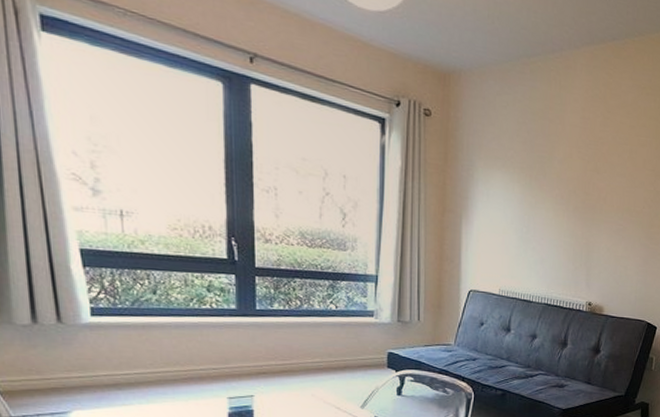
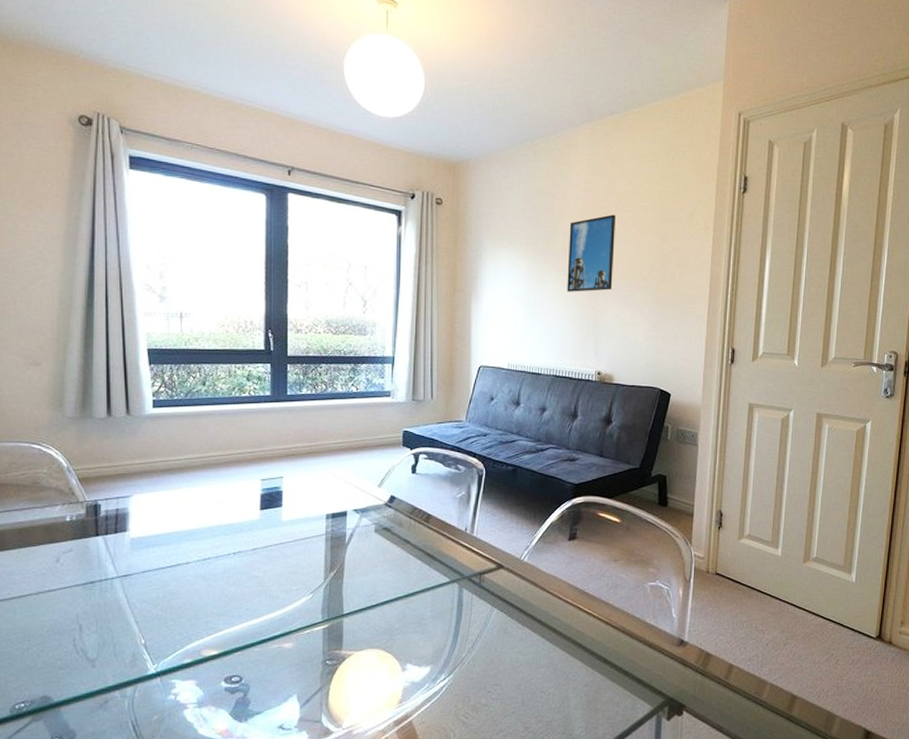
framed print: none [561,145,612,223] -> present [567,214,615,292]

